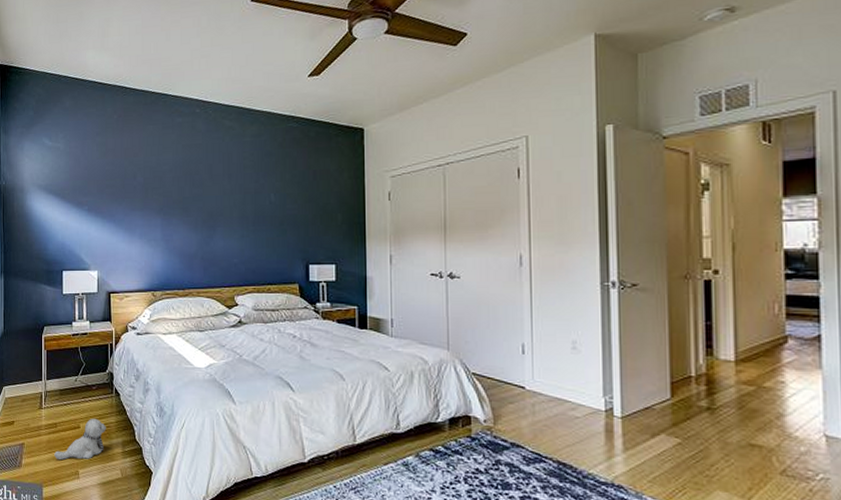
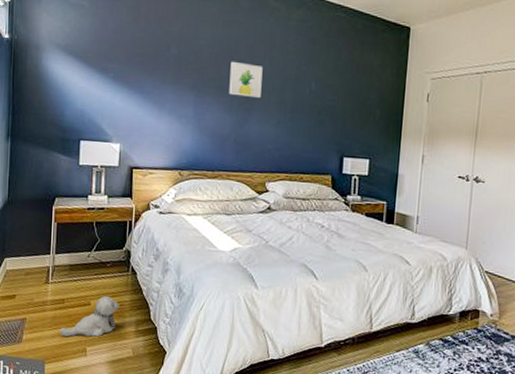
wall art: none [192,182,223,215] -> present [229,61,263,98]

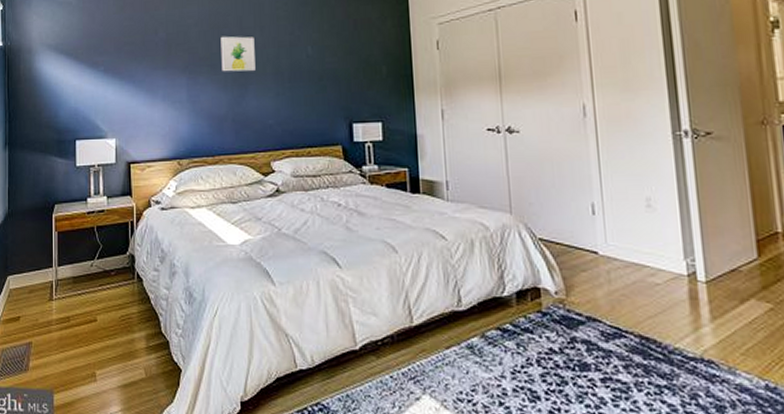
plush toy: present [60,295,119,337] -> none [67,308,127,361]

